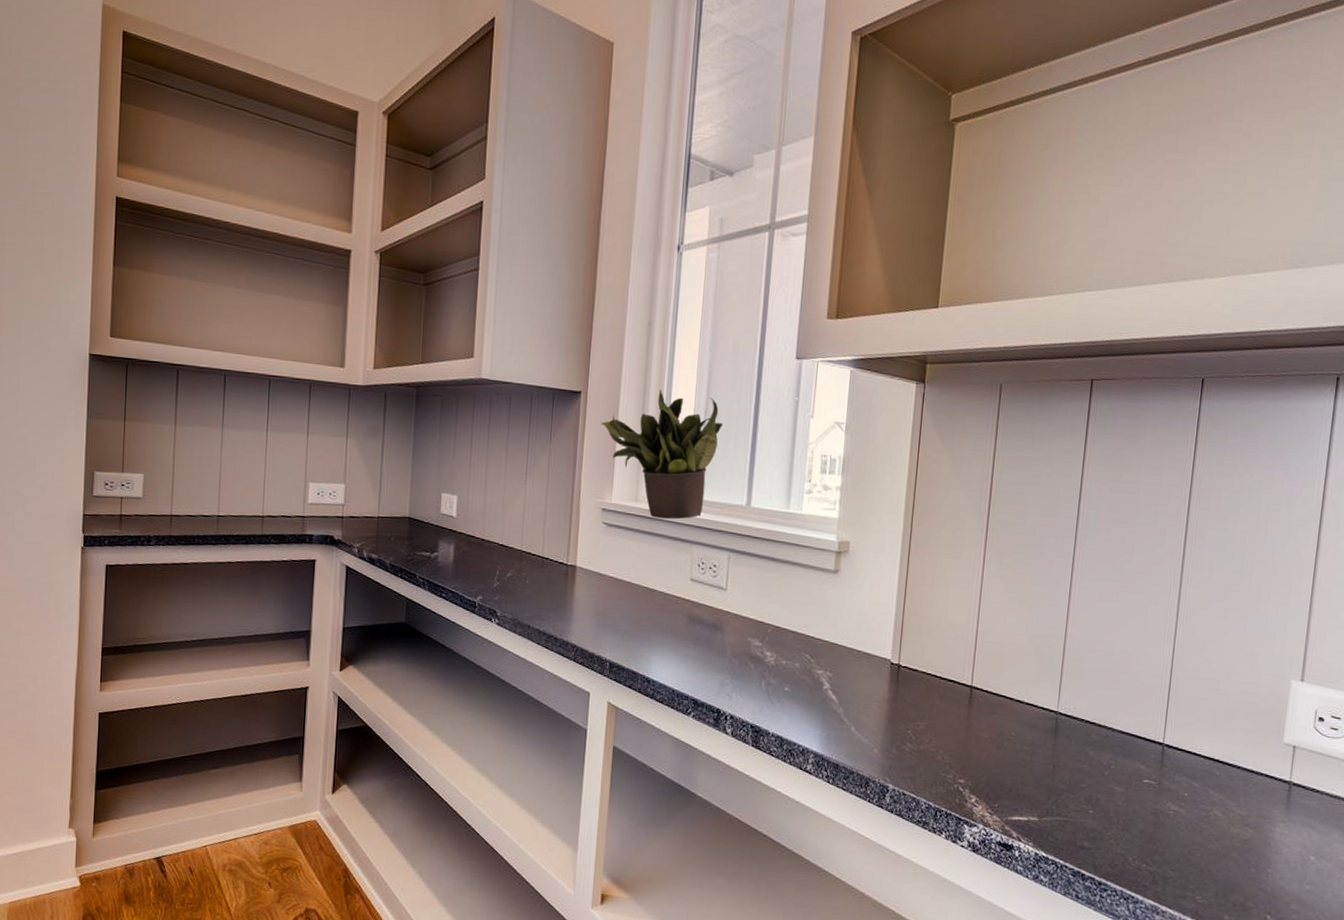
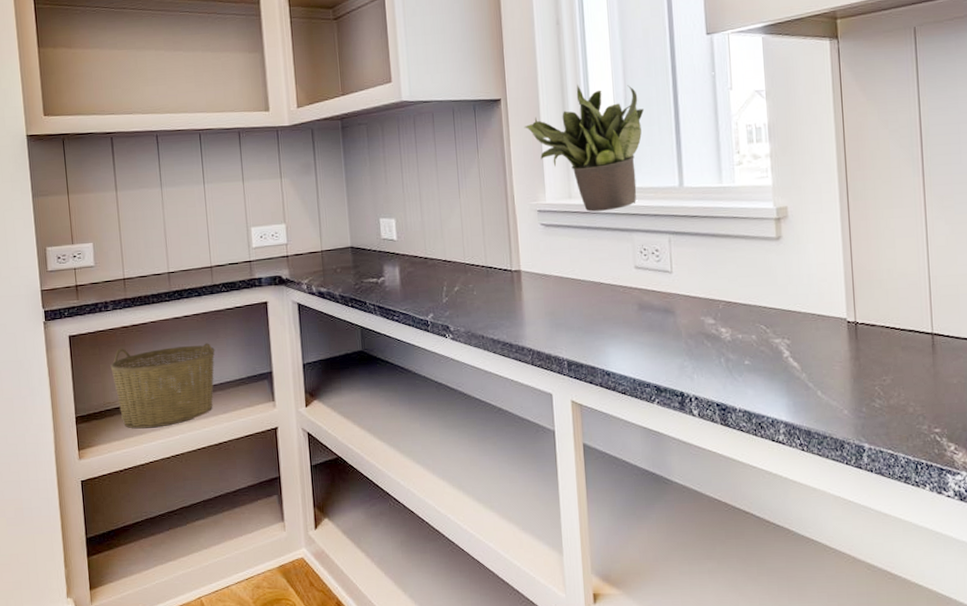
basket: none [145,585,255,670] -> present [110,343,215,429]

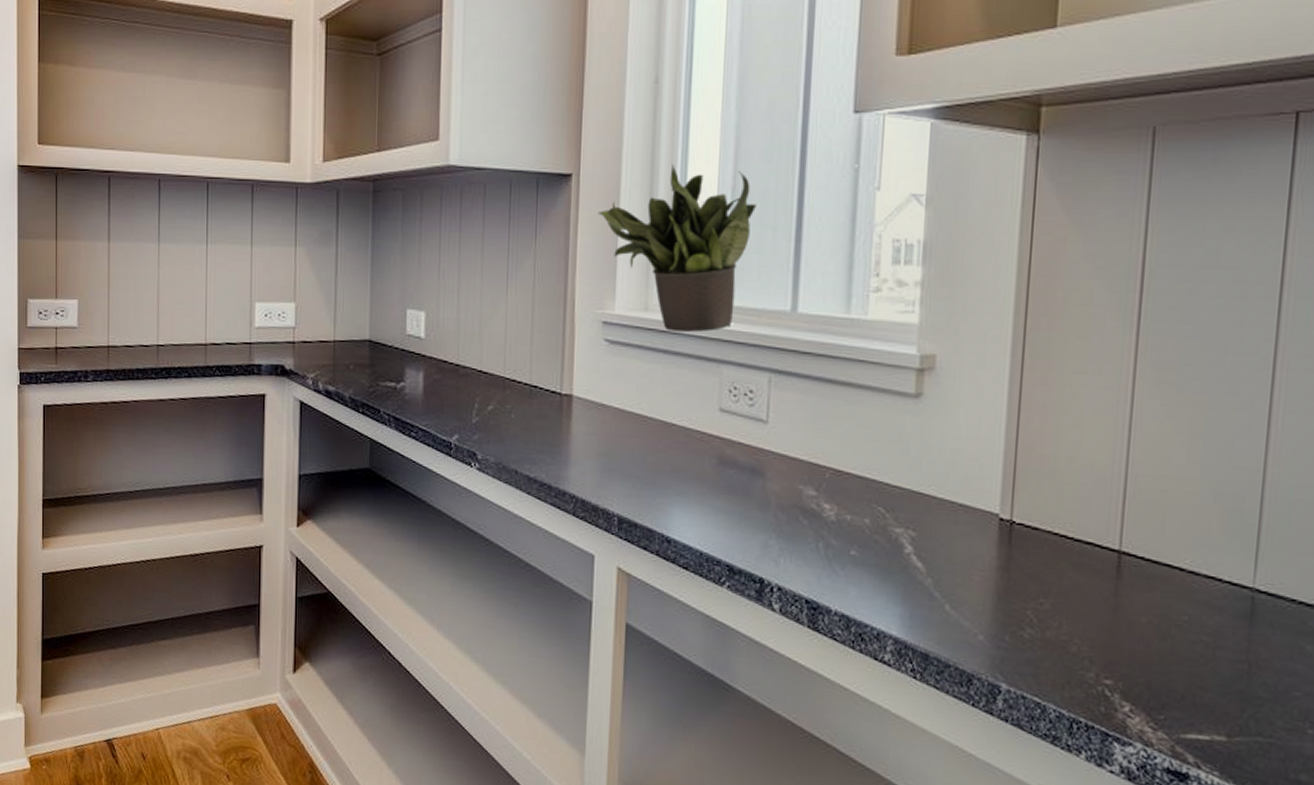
basket: present [110,343,215,429] -> none [85,427,201,525]

